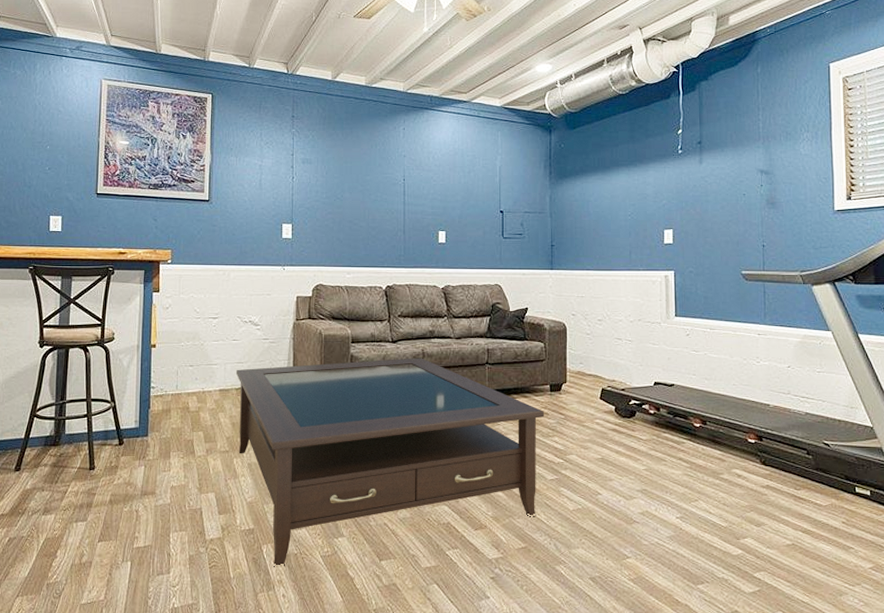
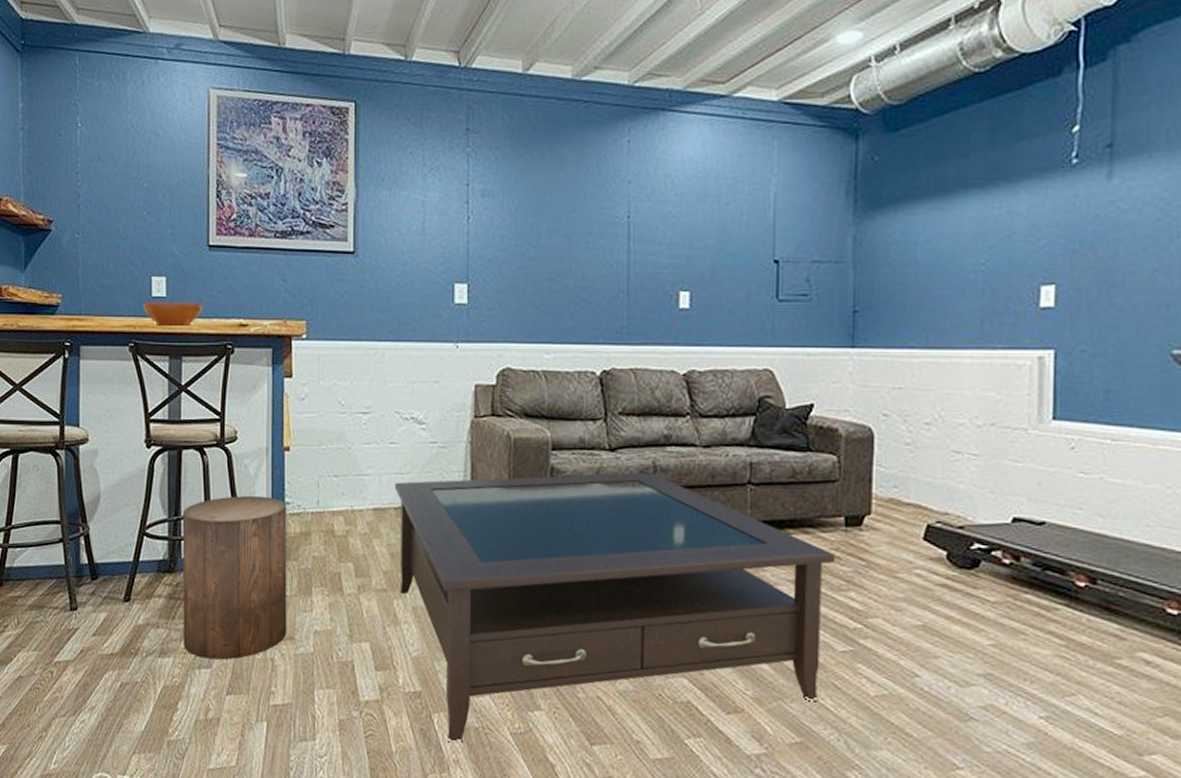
bowl: none [41,234,91,253] -> present [142,301,204,326]
stool: none [64,382,152,514] -> present [182,495,287,660]

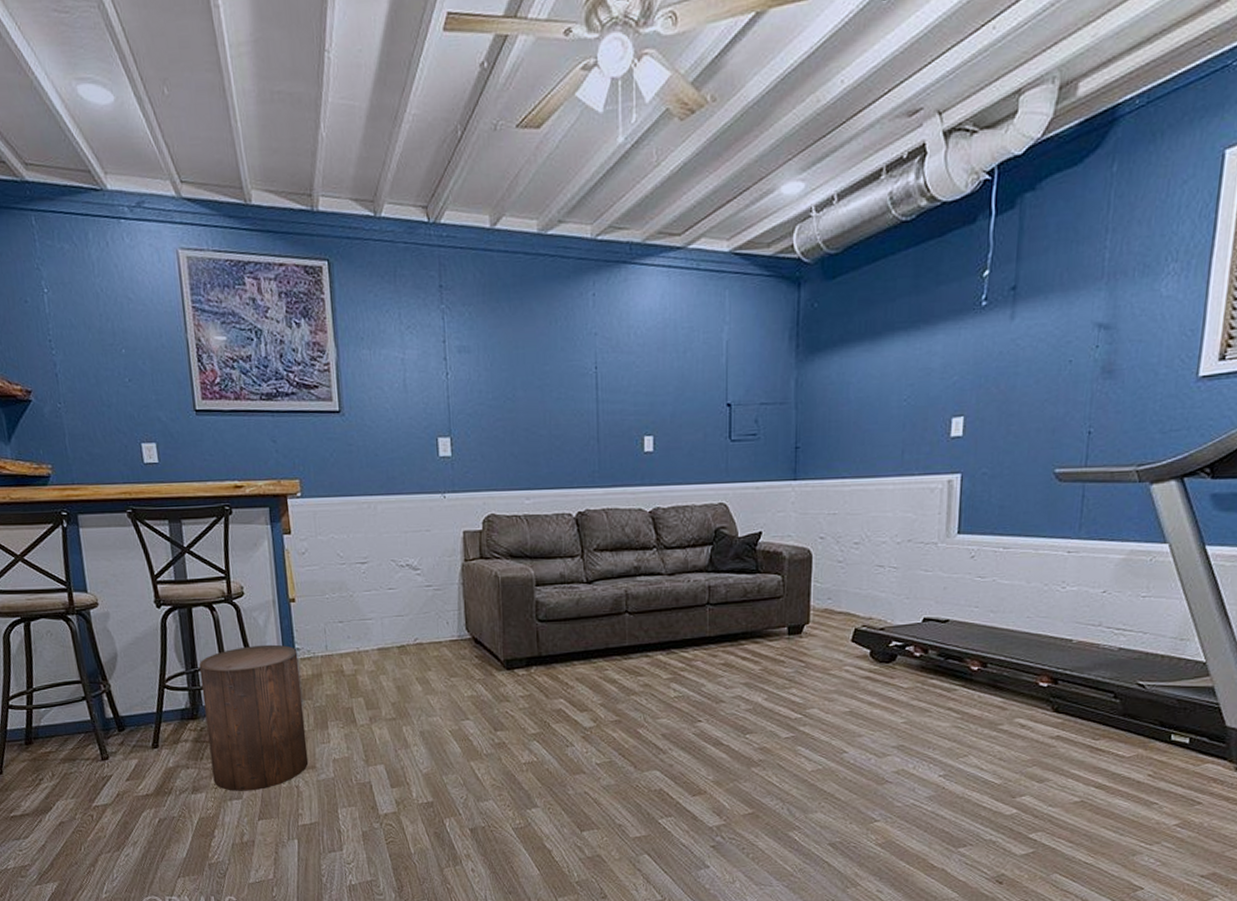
bowl: present [142,301,204,326] -> none [135,466,197,491]
coffee table: present [394,472,836,743] -> none [395,600,780,841]

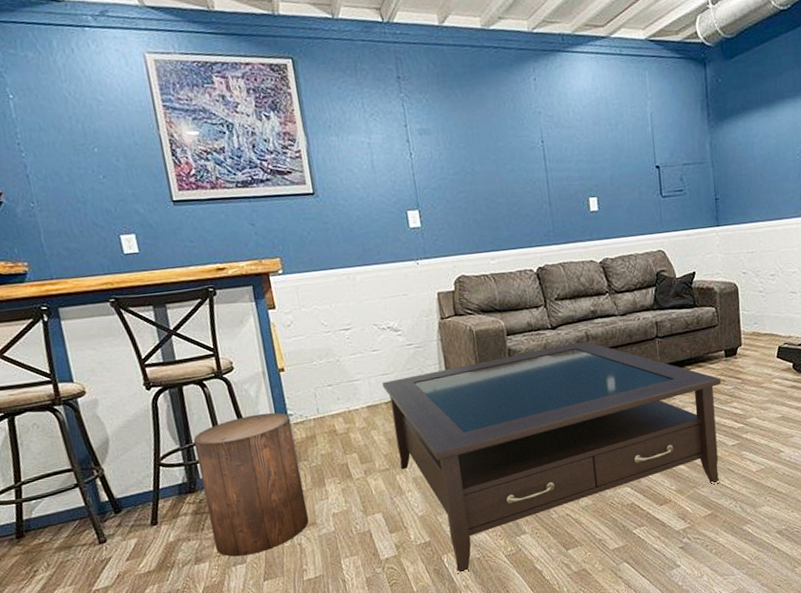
coffee table: none [395,600,780,841] -> present [382,341,722,574]

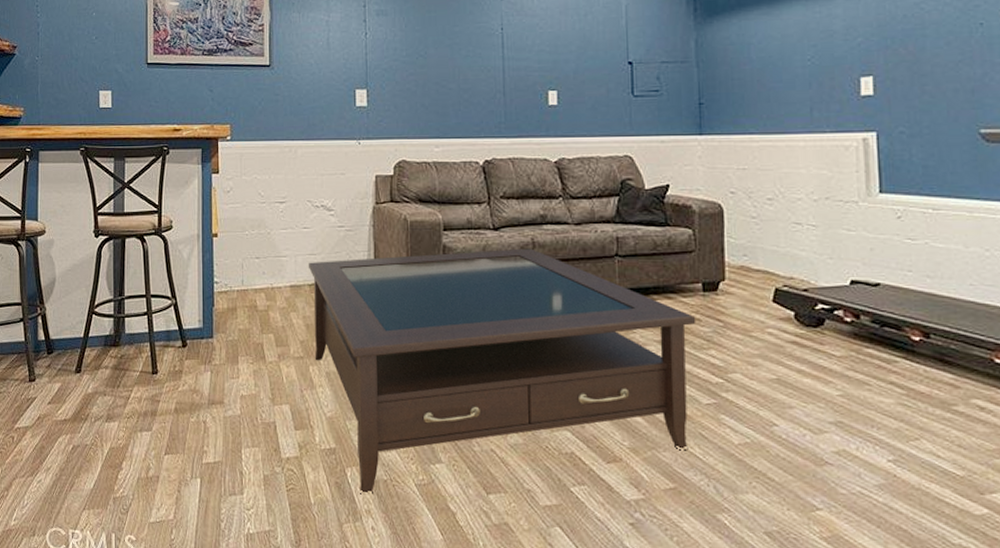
stool: present [193,412,309,557] -> none [126,276,217,423]

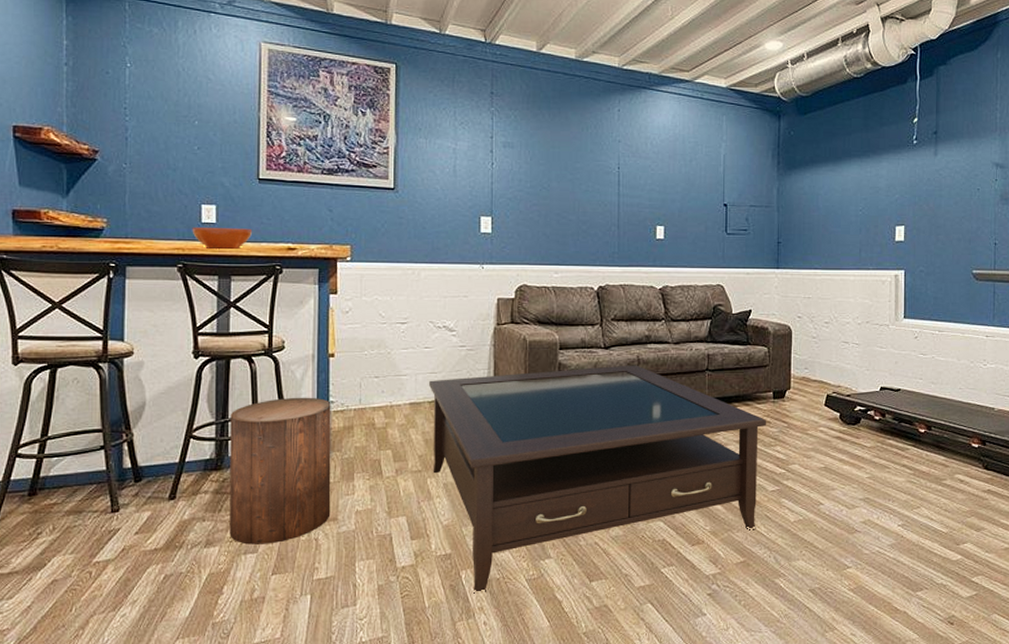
bowl: none [91,111,143,132] -> present [192,226,253,249]
stool: none [126,276,217,423] -> present [229,397,331,545]

